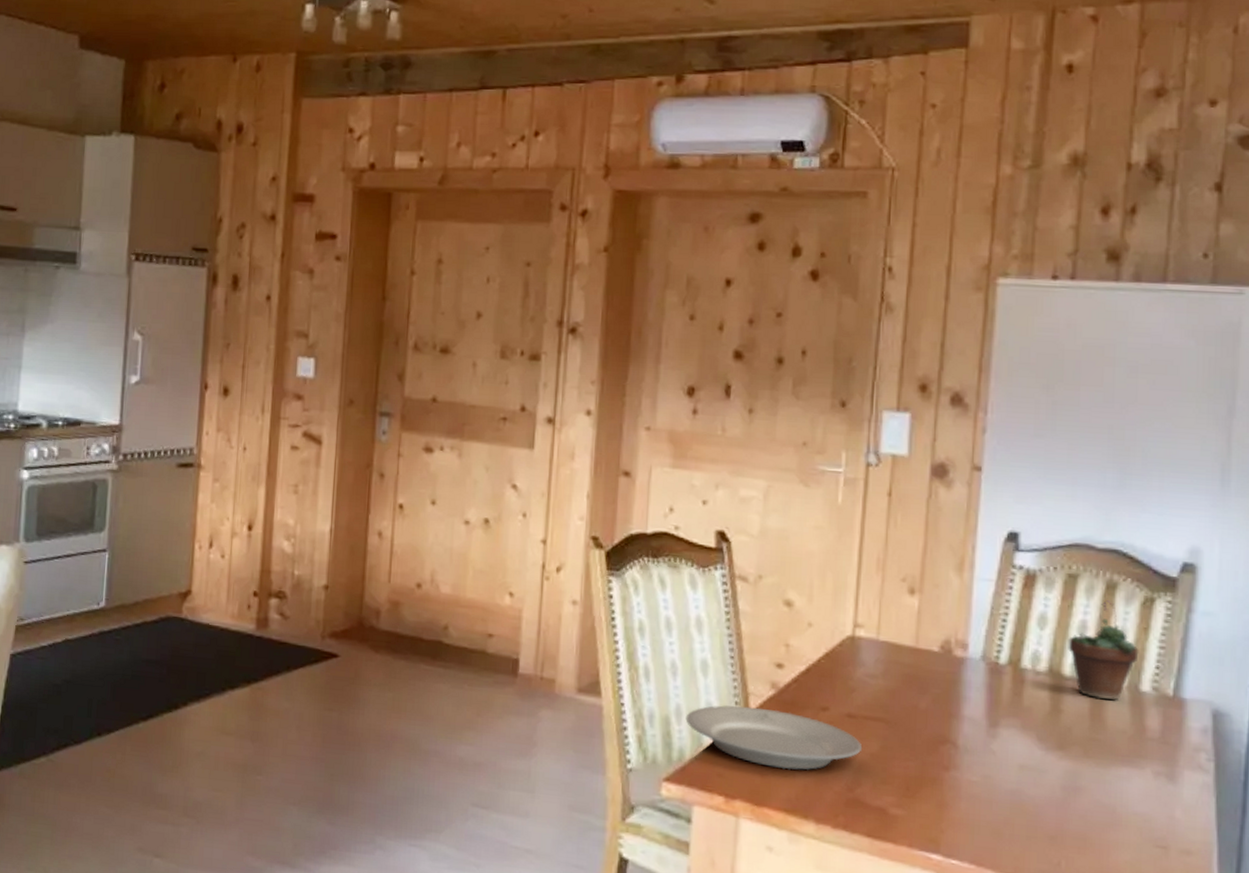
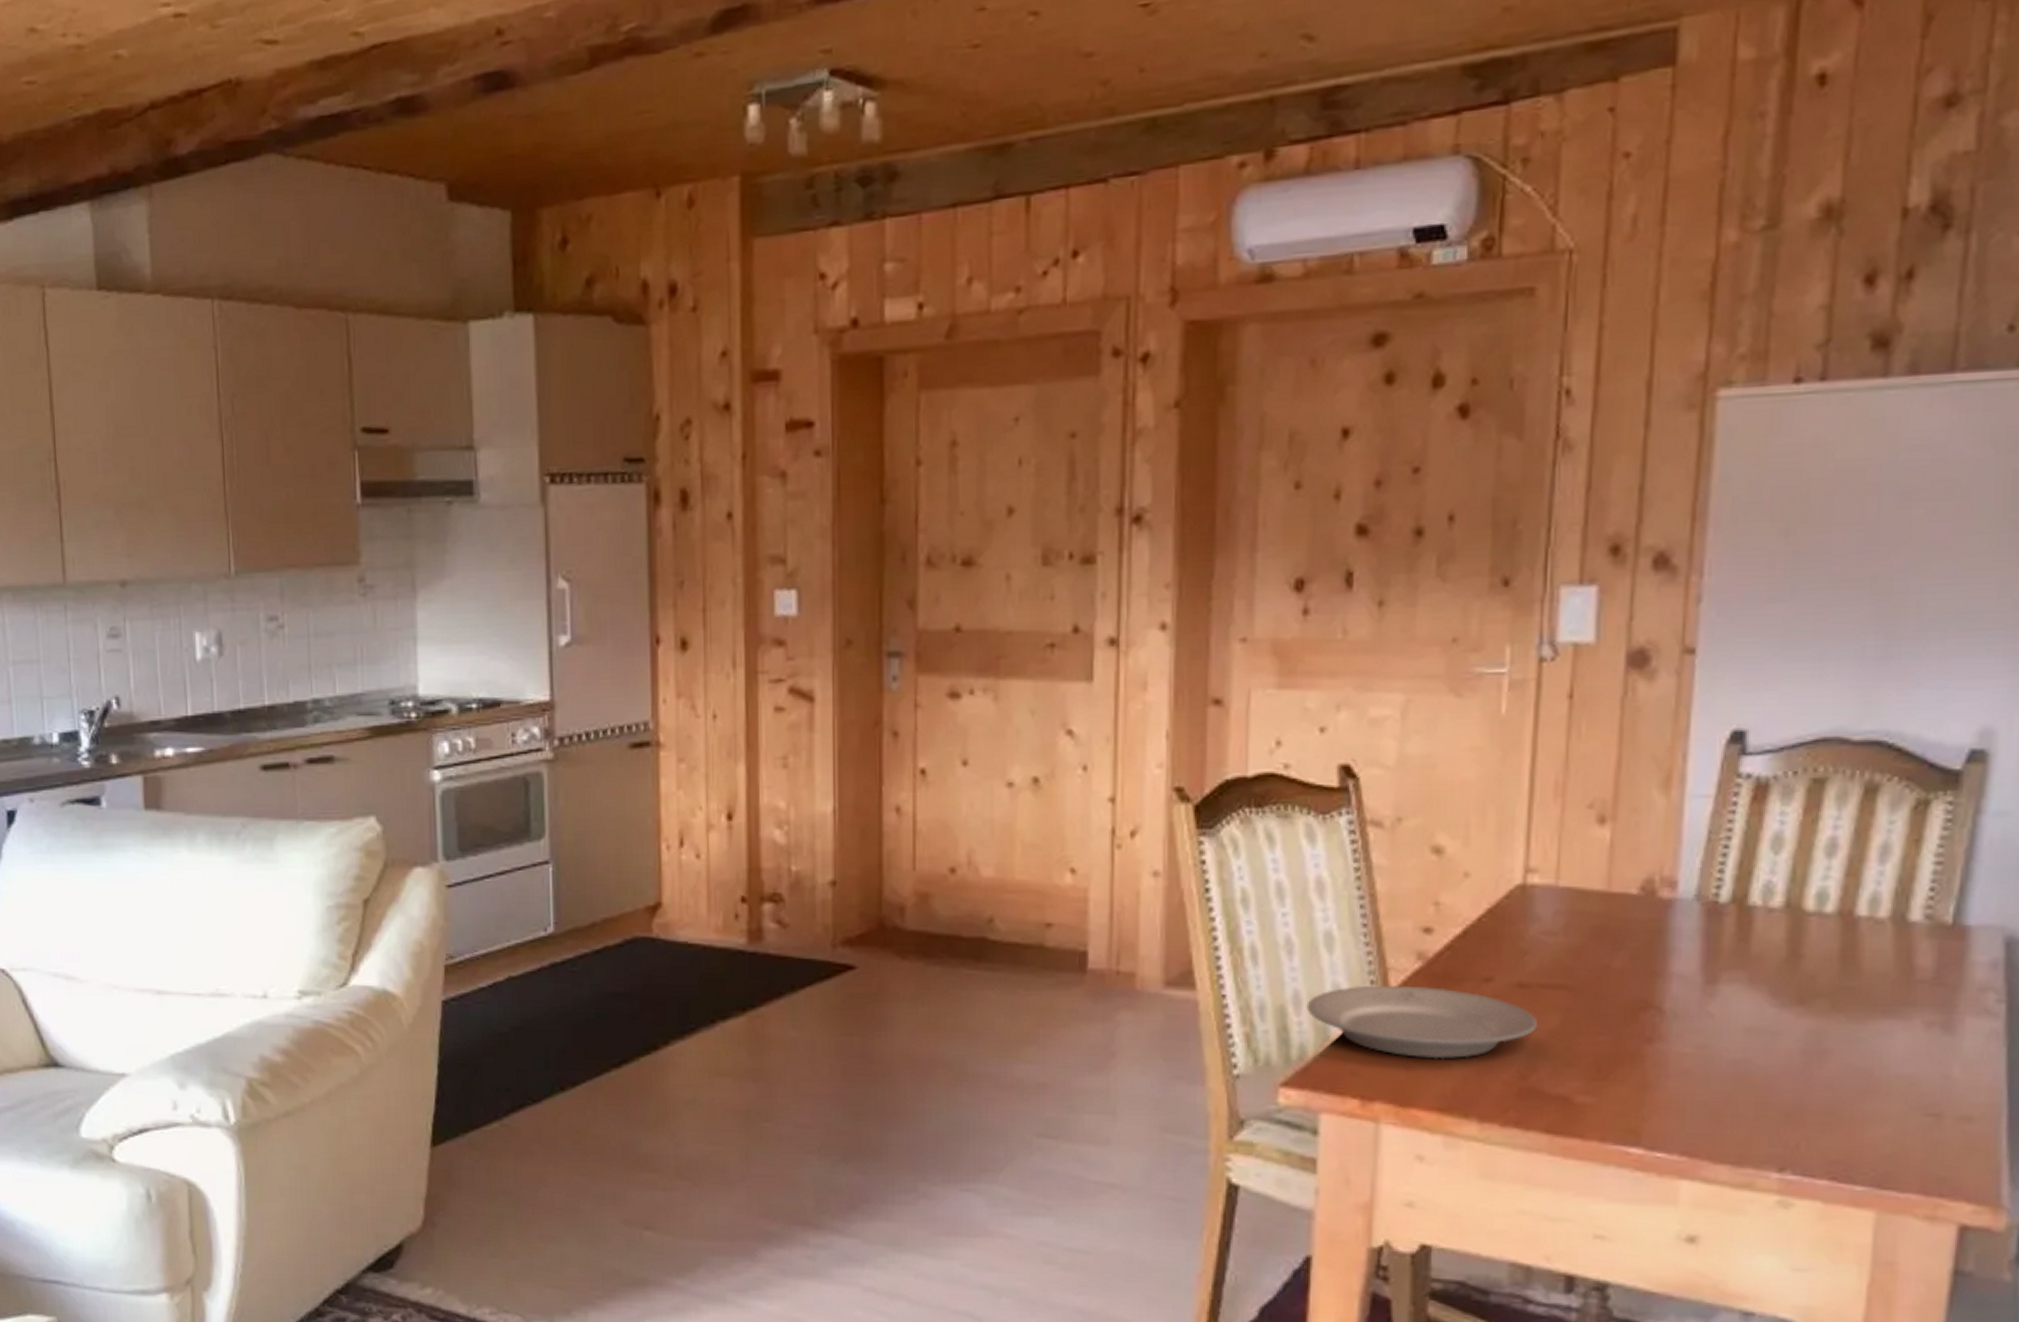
succulent plant: present [1068,600,1139,701] -> none [1811,808,1908,937]

